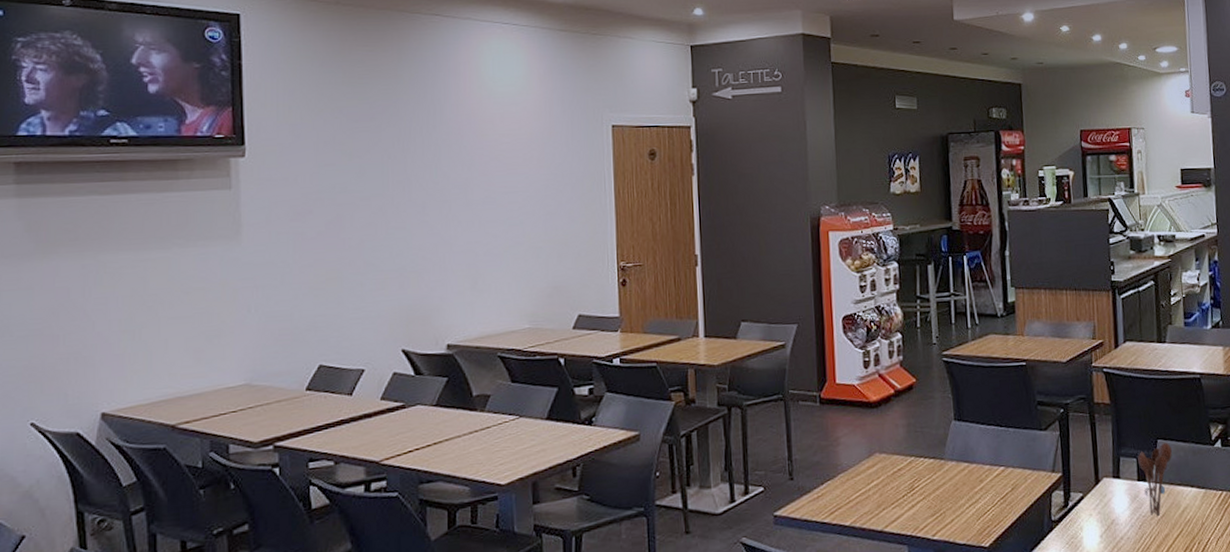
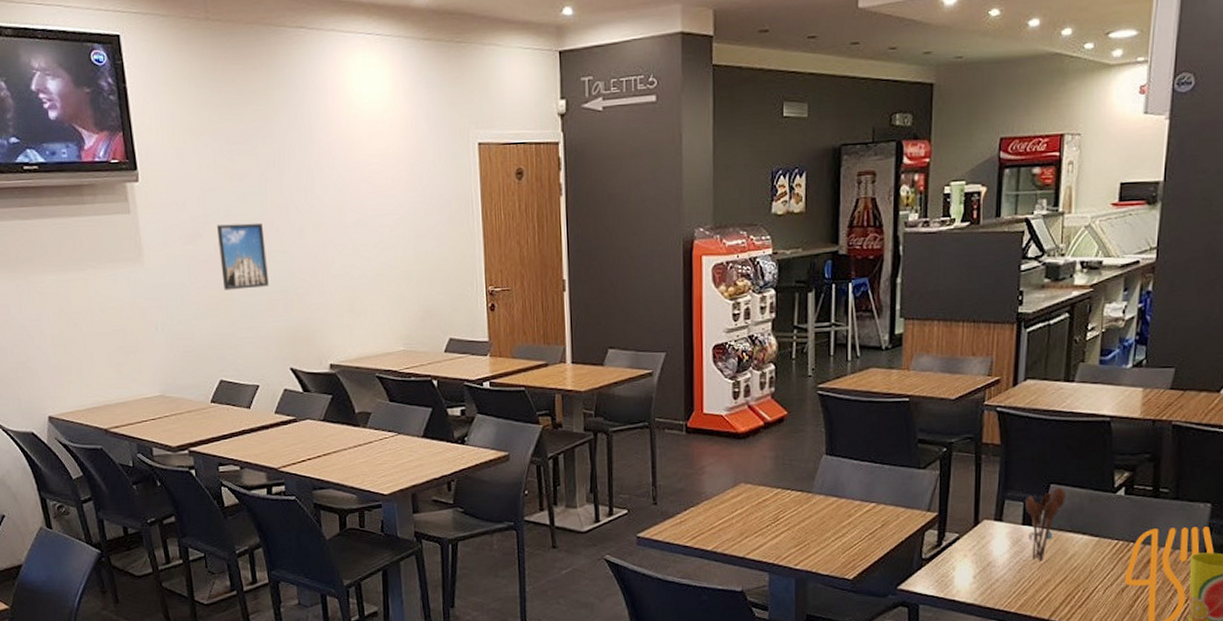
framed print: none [330,199,384,269] -> present [217,222,269,290]

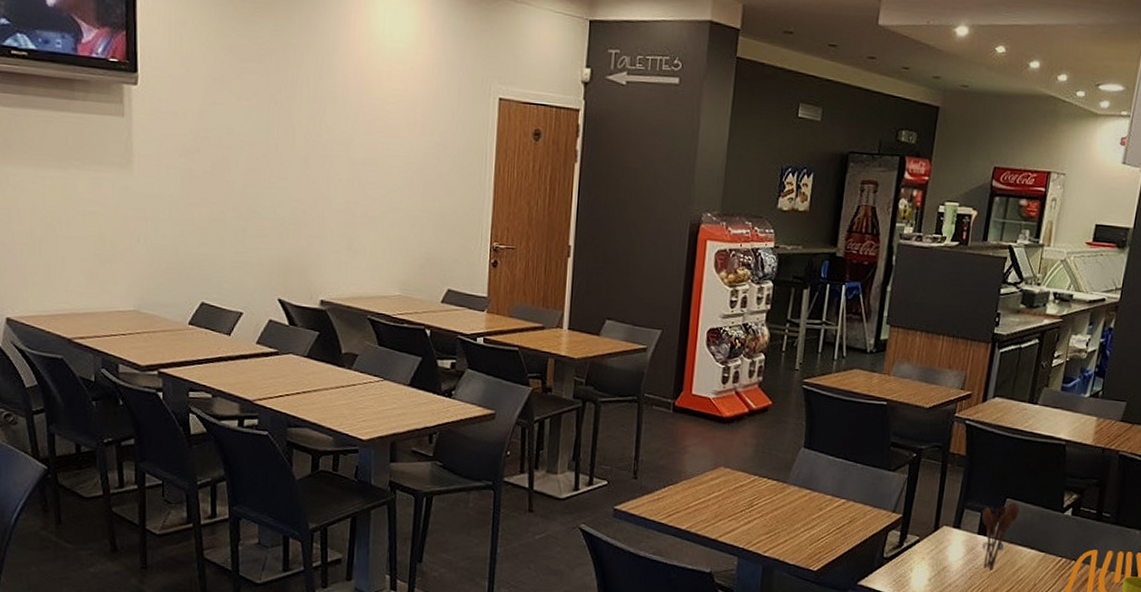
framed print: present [217,222,269,290] -> none [216,142,267,212]

